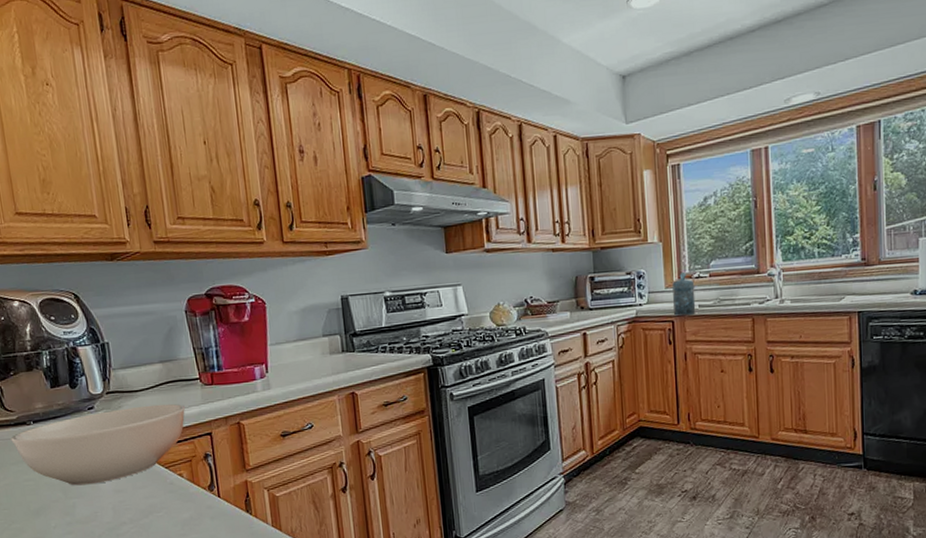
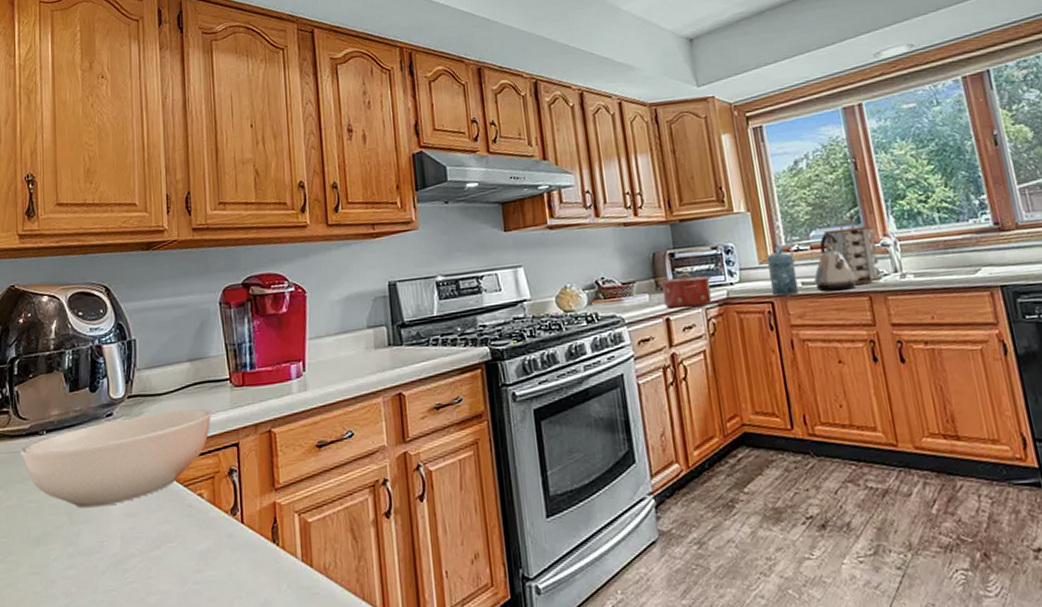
casserole: none [579,293,624,326] -> present [659,272,712,310]
kettle: none [709,262,744,315] -> present [814,232,857,293]
spice rack: none [721,251,764,309] -> present [824,218,881,286]

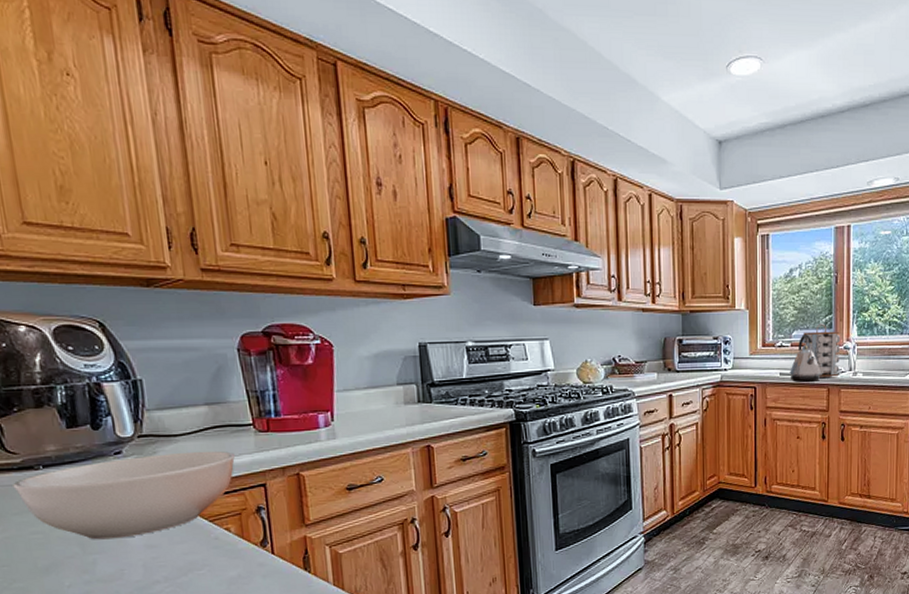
casserole: present [659,272,712,310] -> none [667,356,710,388]
canister: present [766,245,799,297] -> none [755,341,777,383]

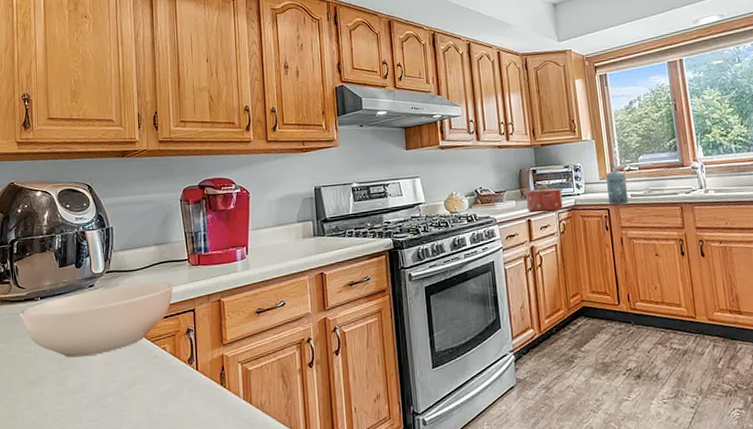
casserole: none [667,356,710,388] -> present [523,184,563,213]
canister: none [755,341,777,383] -> present [605,166,629,205]
kettle: present [790,333,821,383] -> none [640,157,672,203]
spice rack: present [801,323,841,379] -> none [649,147,690,198]

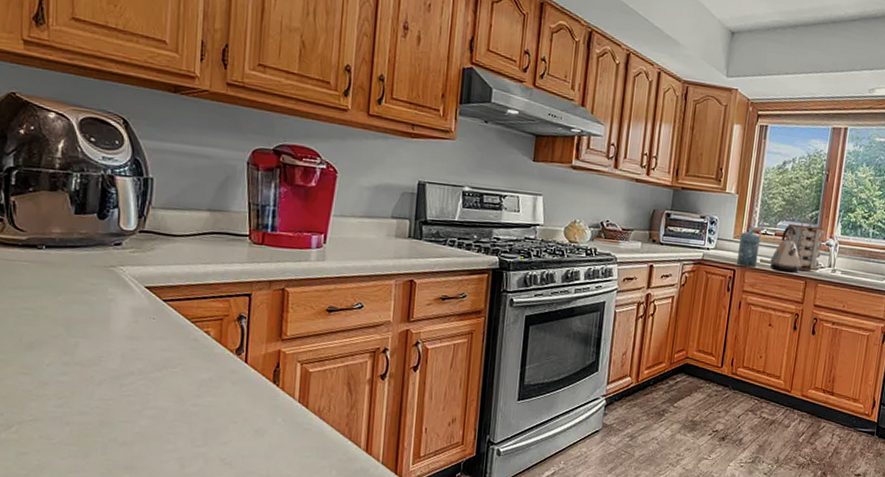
bowl: present [19,282,173,358] -> none [15,250,227,327]
casserole: present [523,184,563,213] -> none [651,231,694,262]
kettle: none [640,157,672,203] -> present [770,225,801,274]
spice rack: none [649,147,690,198] -> present [784,217,825,272]

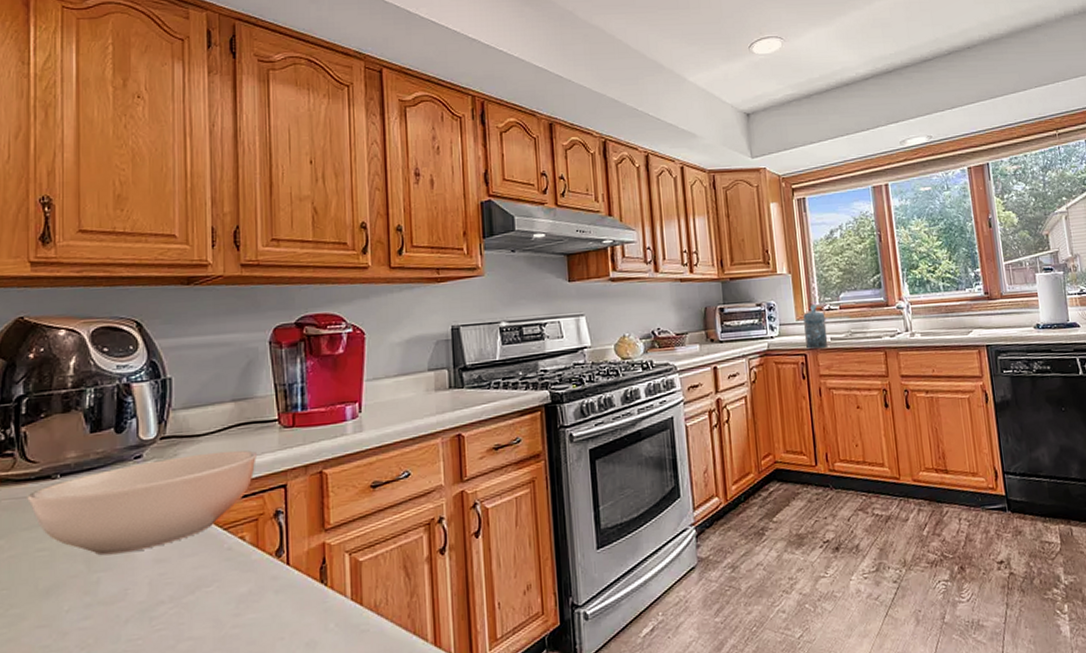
bowl: none [15,250,227,327] -> present [27,450,257,556]
kettle: present [770,225,801,274] -> none [841,294,875,348]
spice rack: present [784,217,825,272] -> none [851,283,895,342]

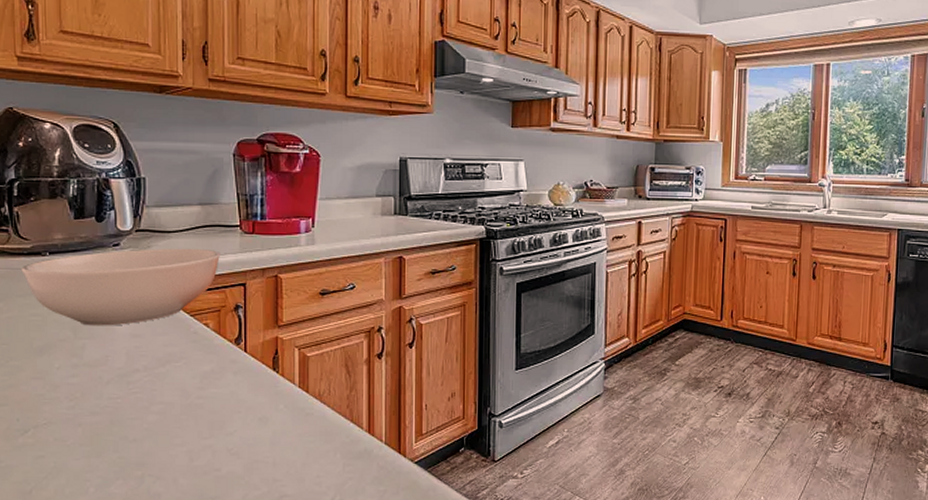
canister: present [802,304,828,350] -> none [726,173,750,216]

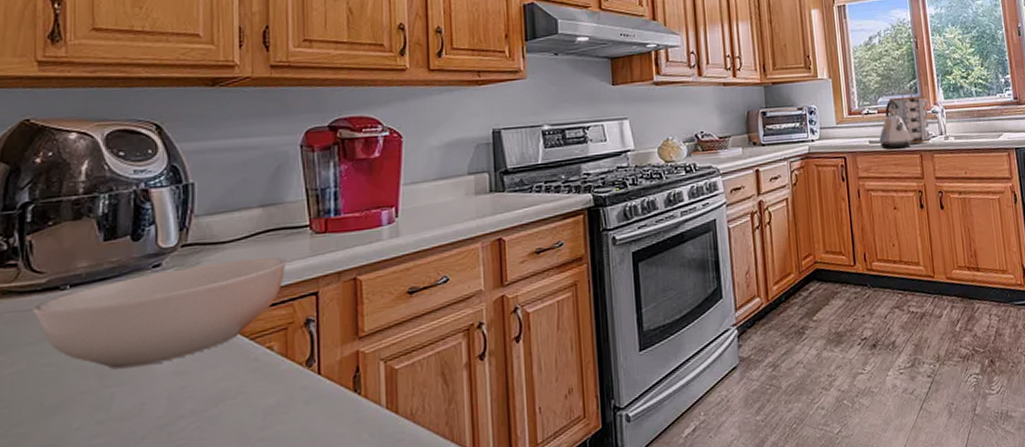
kettle: none [762,168,794,218] -> present [879,99,912,151]
spice rack: none [774,159,816,215] -> present [888,88,930,145]

